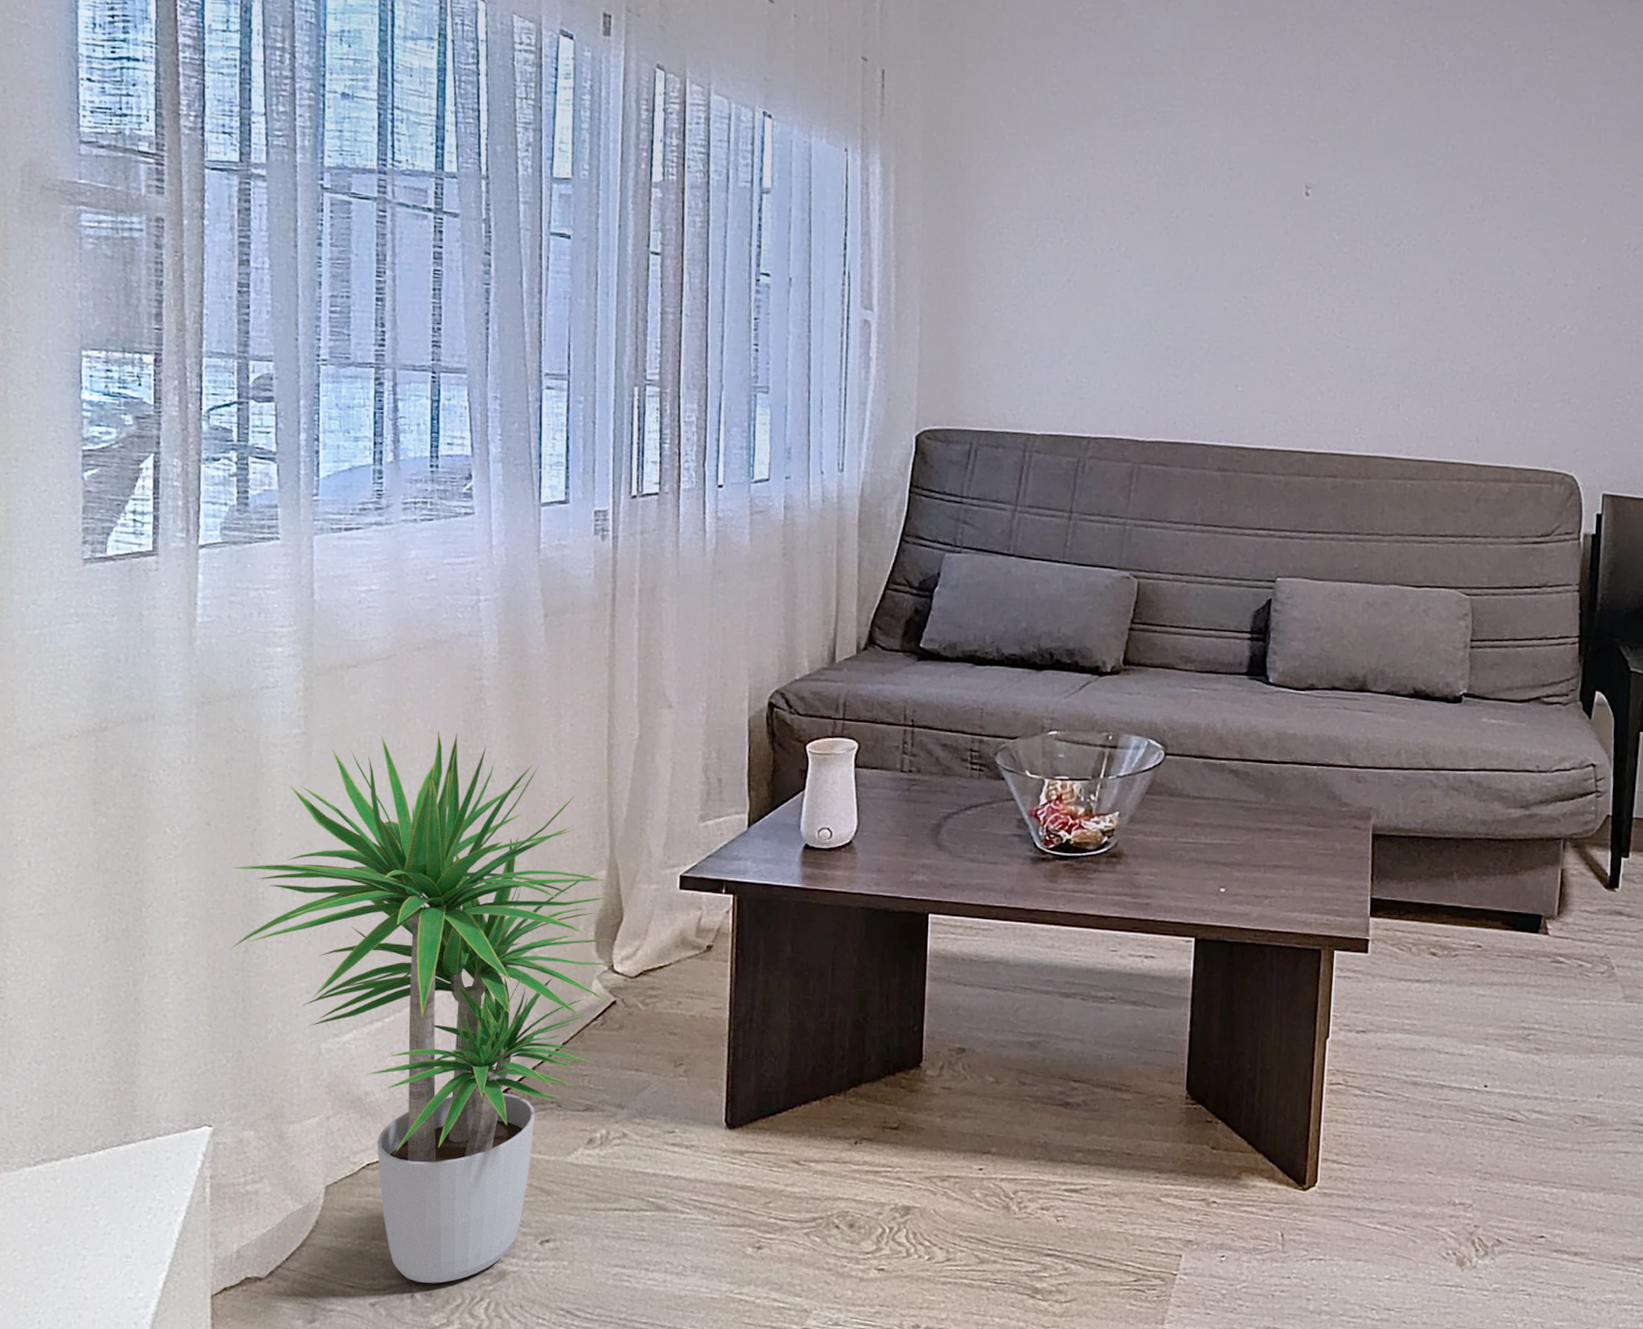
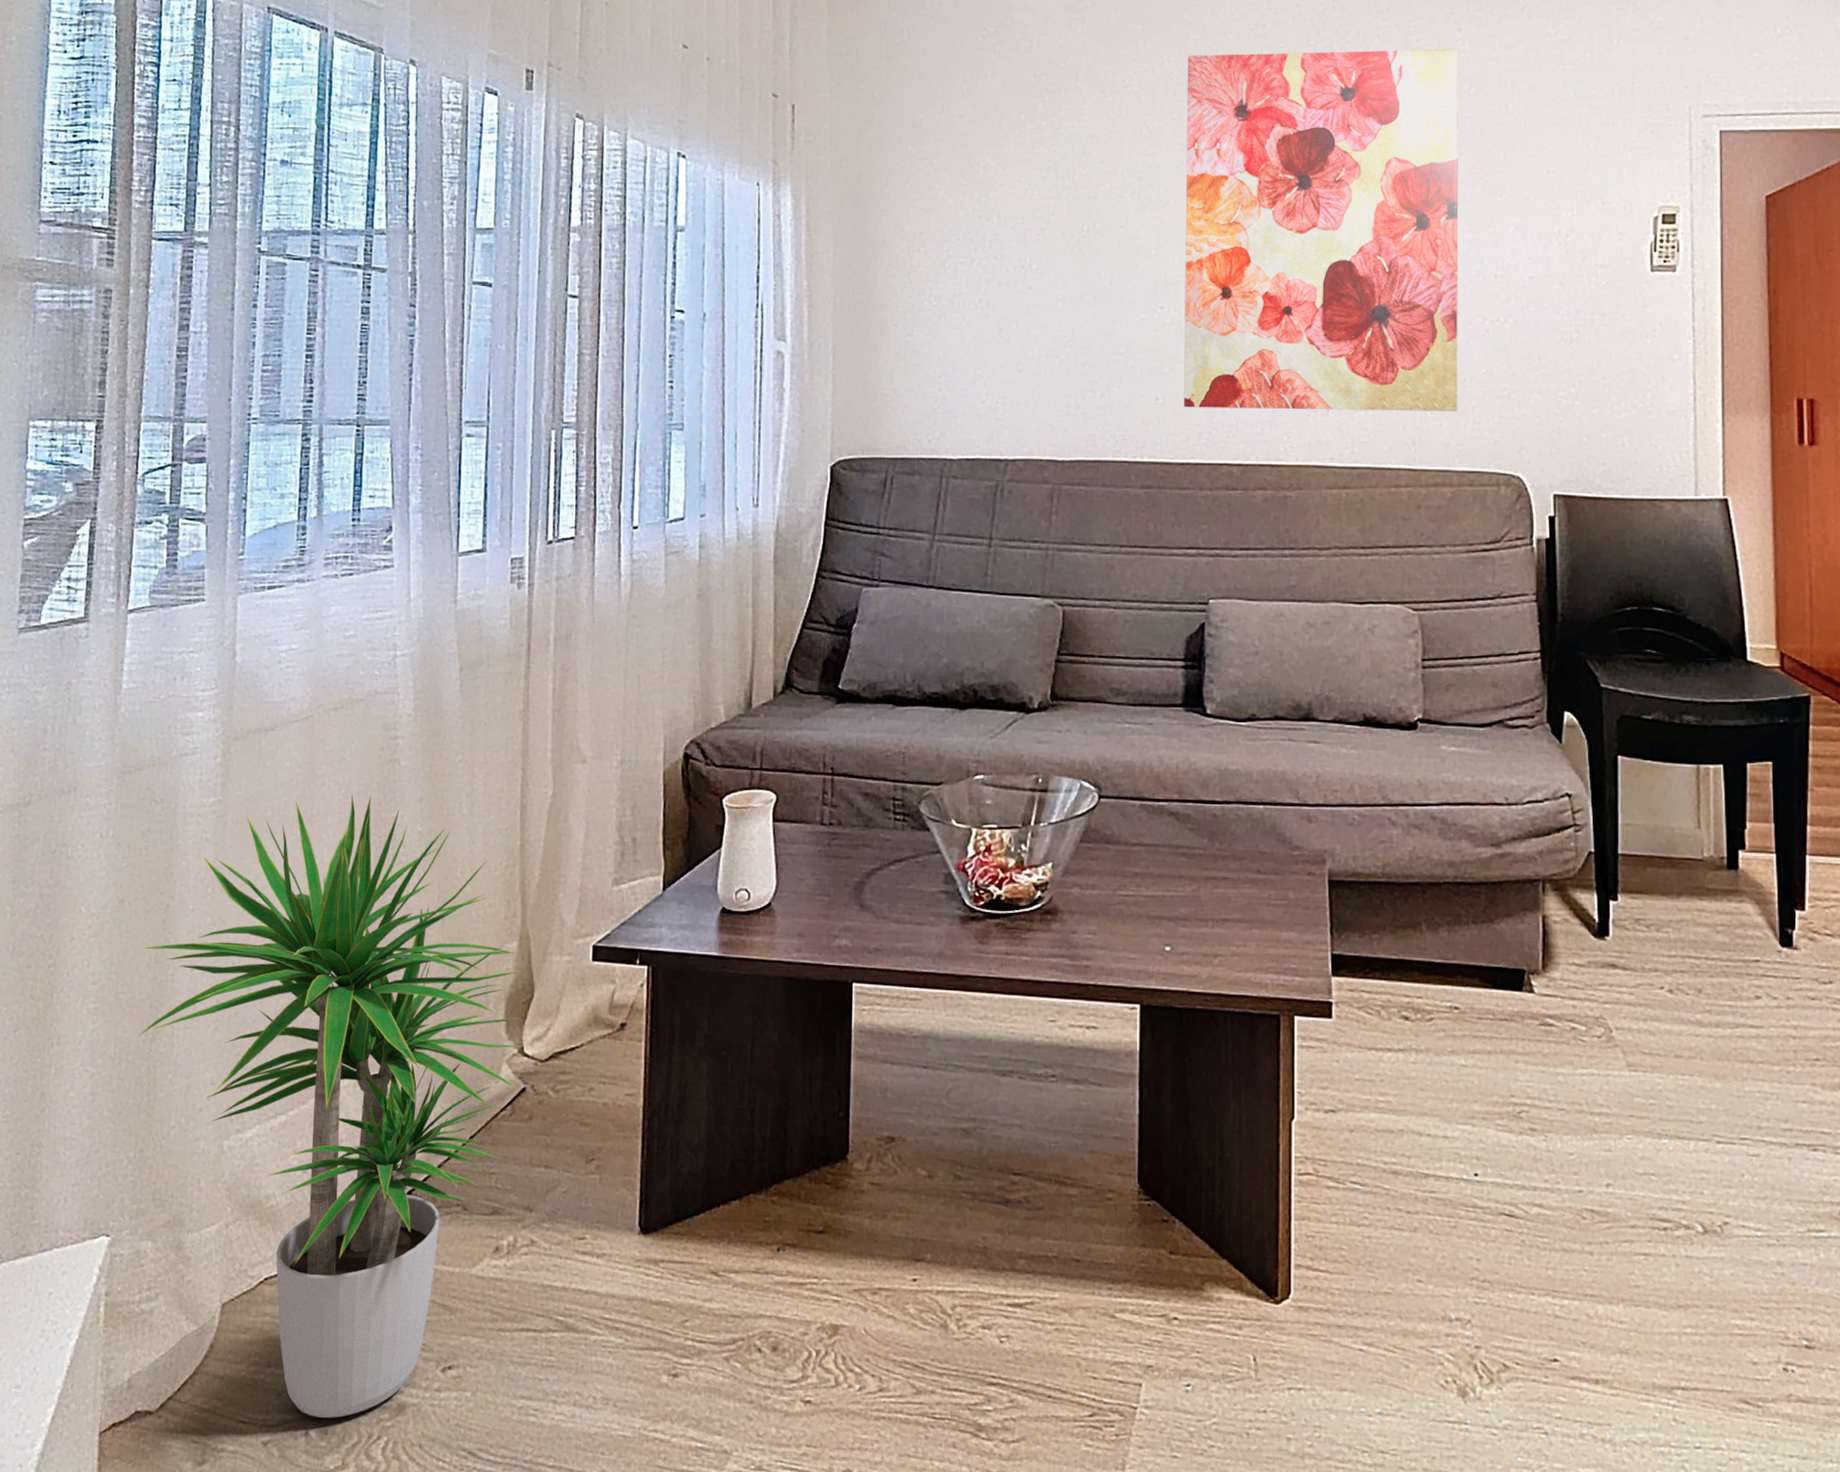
wall art: none [1262,46,1547,412] -> present [1184,48,1459,411]

